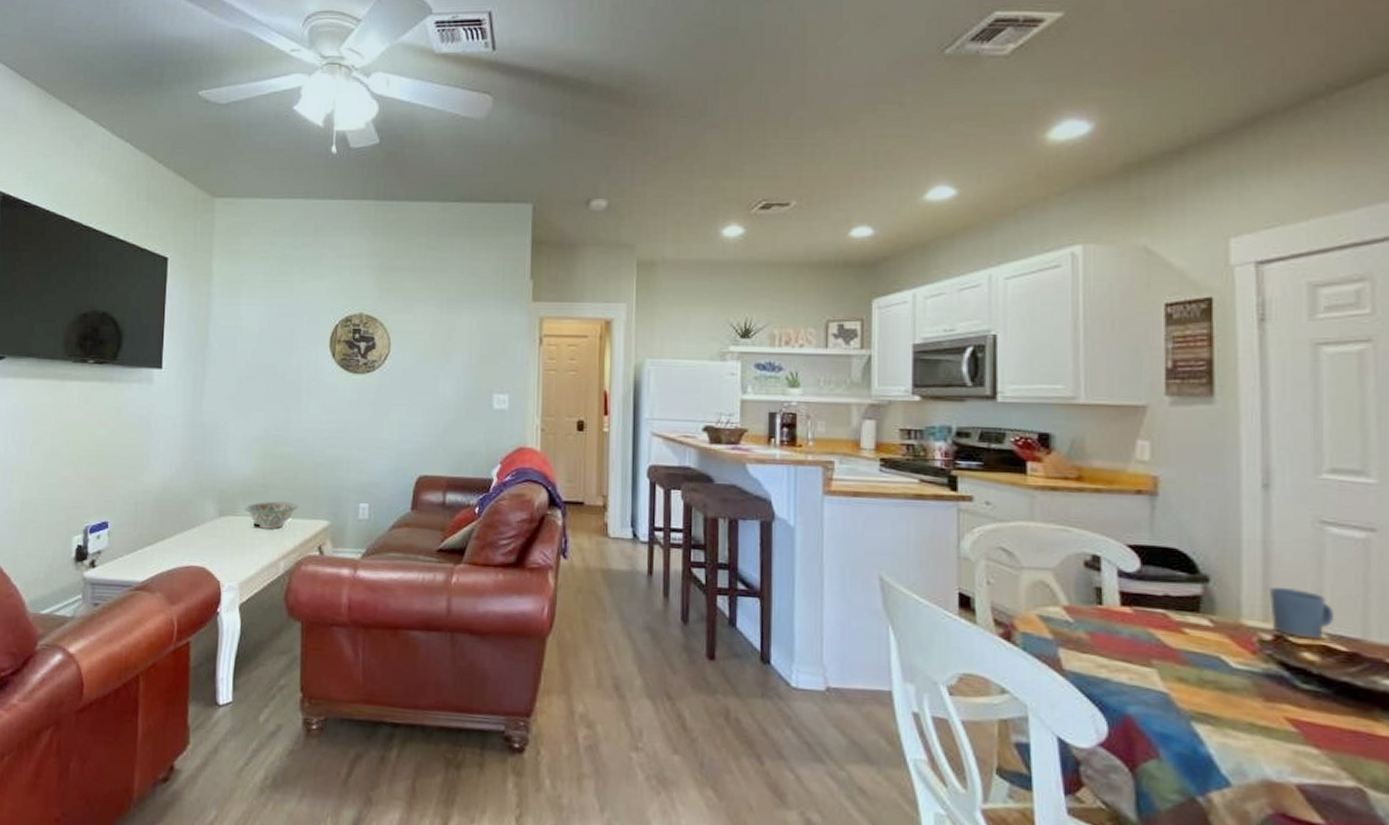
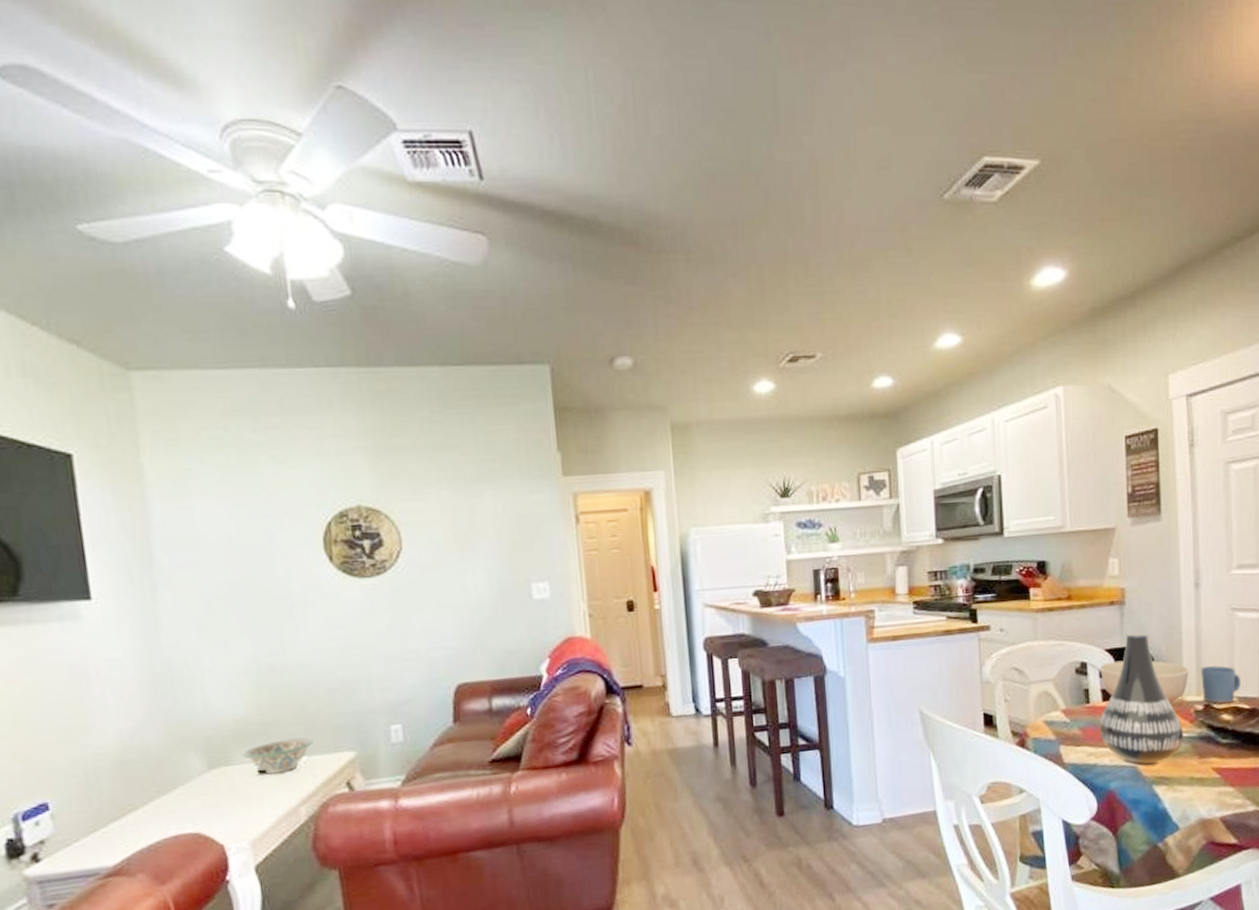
vase: none [1115,530,1240,697] -> present [1099,632,1183,766]
bowl: none [1119,560,1252,625] -> present [1100,660,1189,704]

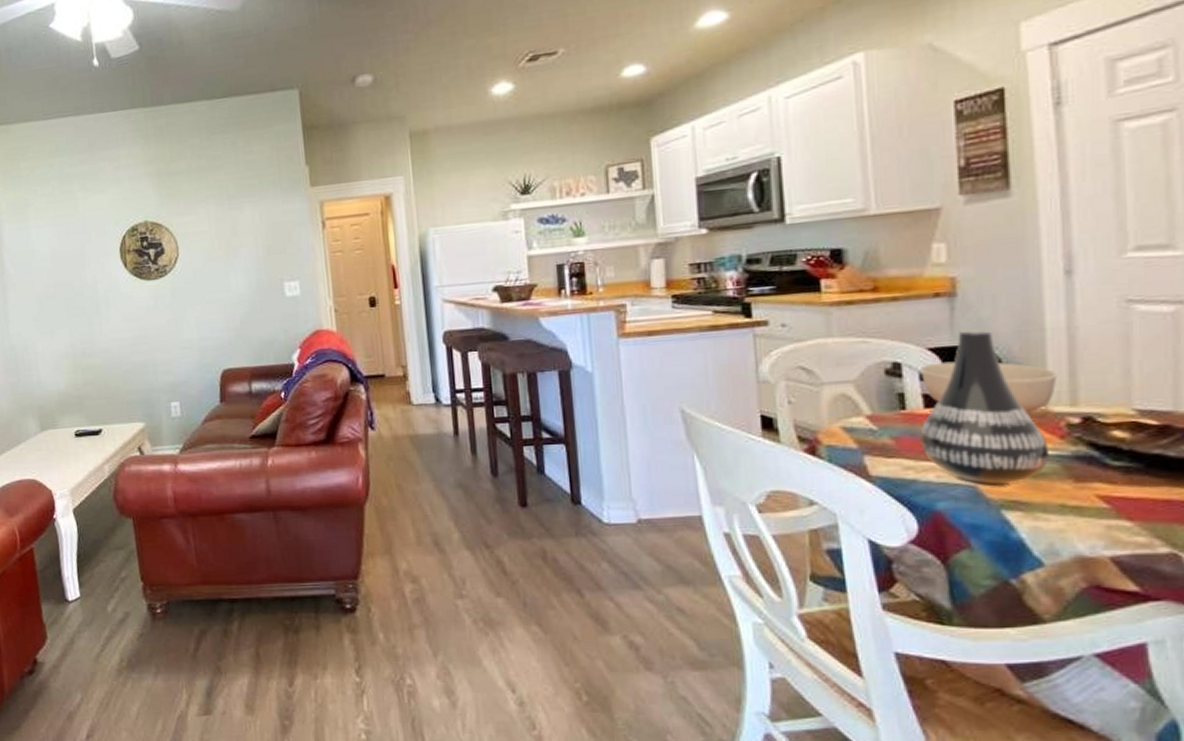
decorative bowl: present [241,737,314,775] -> none [63,409,114,437]
mug: present [1201,665,1242,704] -> none [1076,370,1145,418]

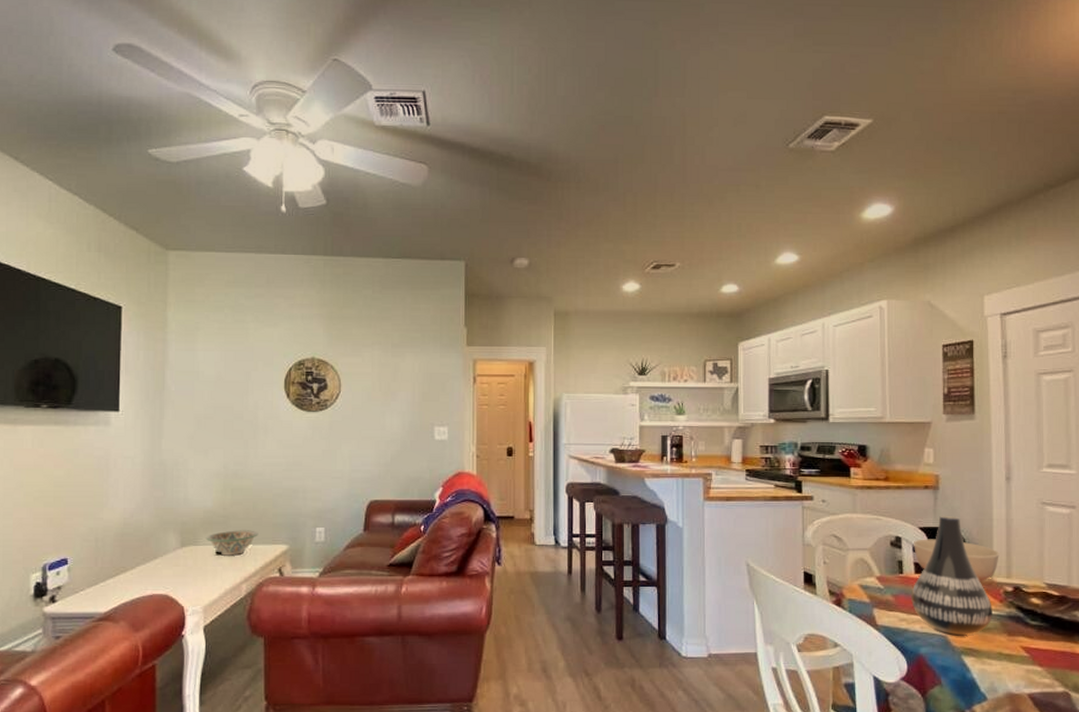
decorative bowl: none [63,409,114,437] -> present [205,530,259,556]

